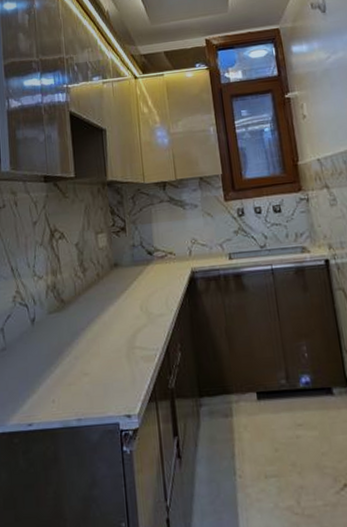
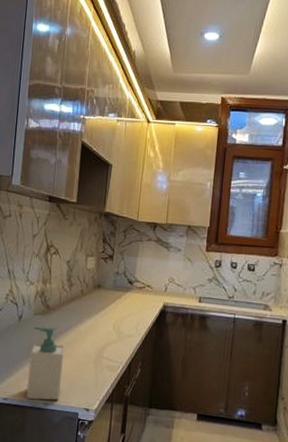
soap bottle: none [50,323,94,419] -> present [26,326,64,401]

